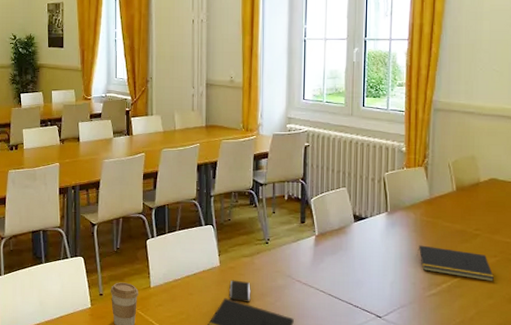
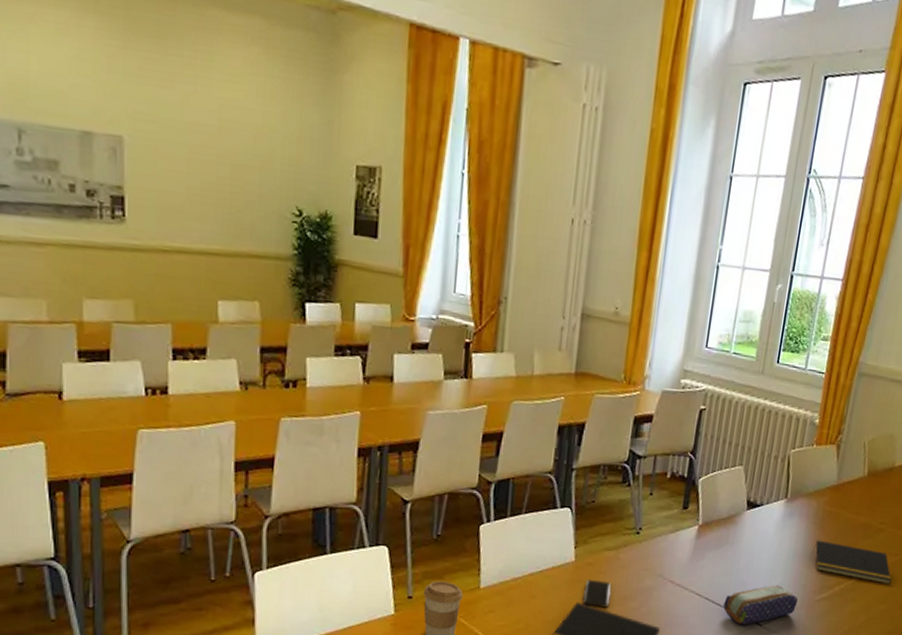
pencil case: none [345,283,411,317] -> present [723,585,799,625]

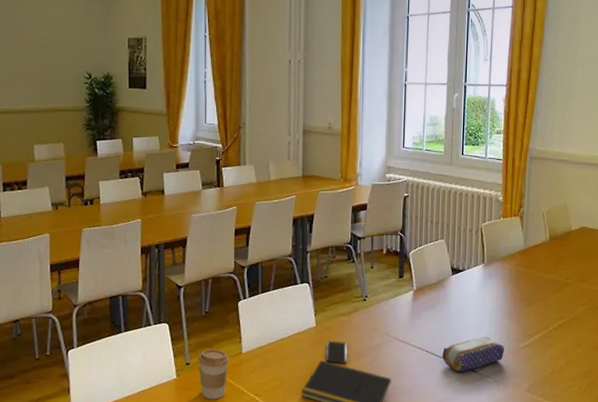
notepad: present [812,540,891,585] -> none [511,296,582,331]

